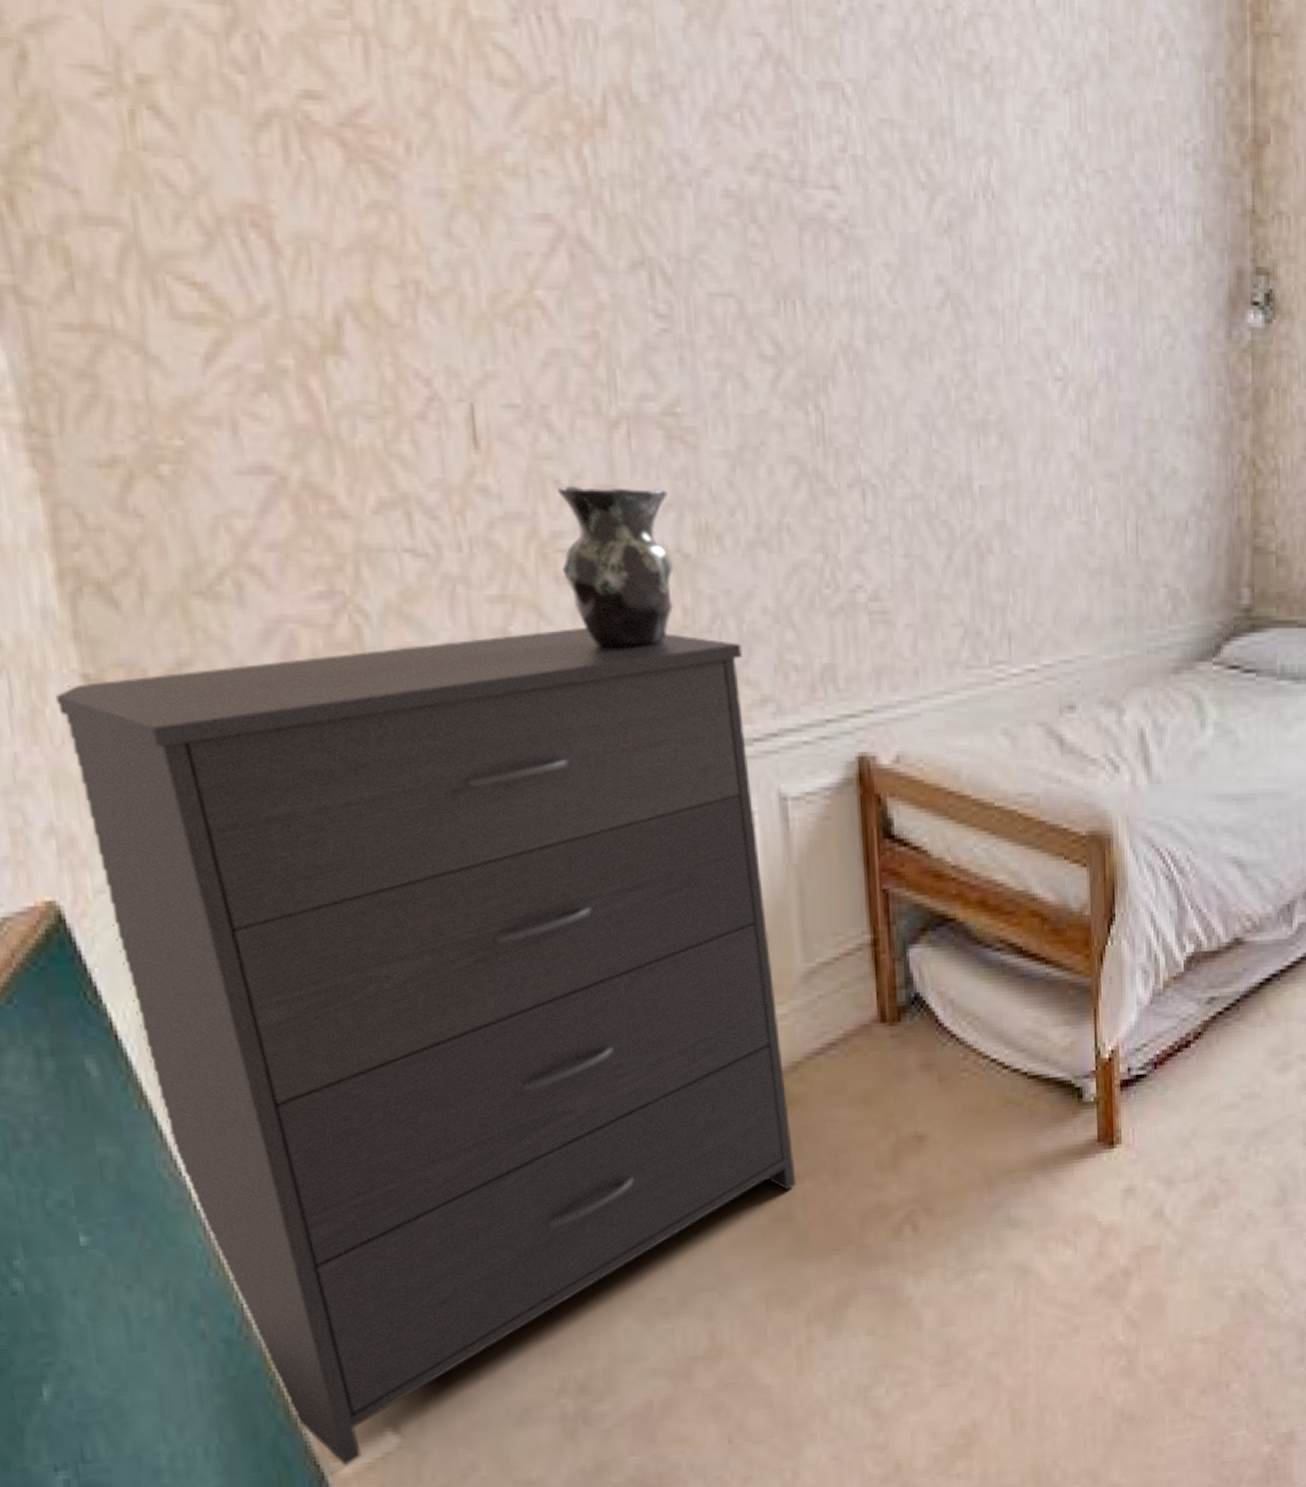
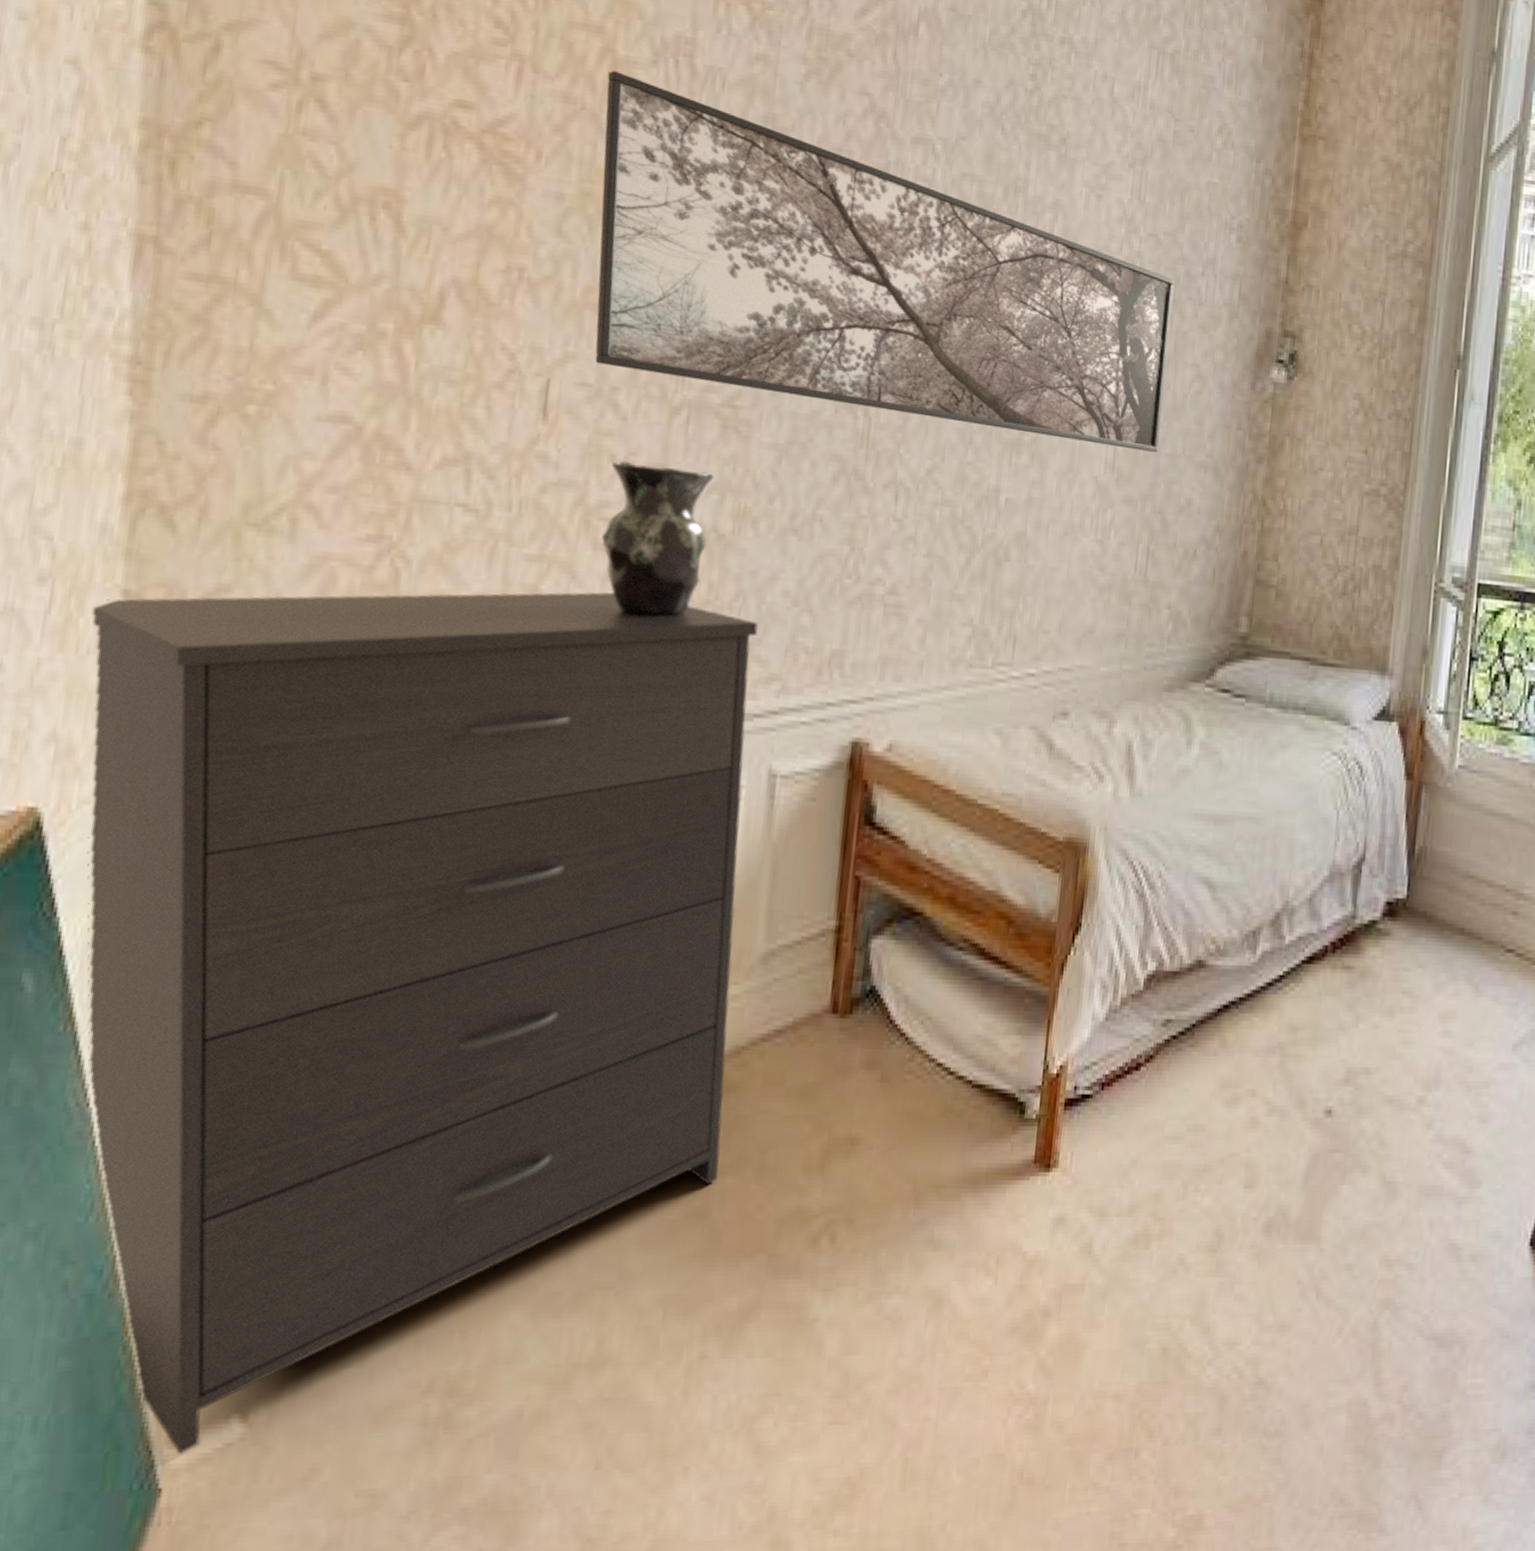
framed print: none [465,36,1134,419] -> present [594,70,1174,452]

